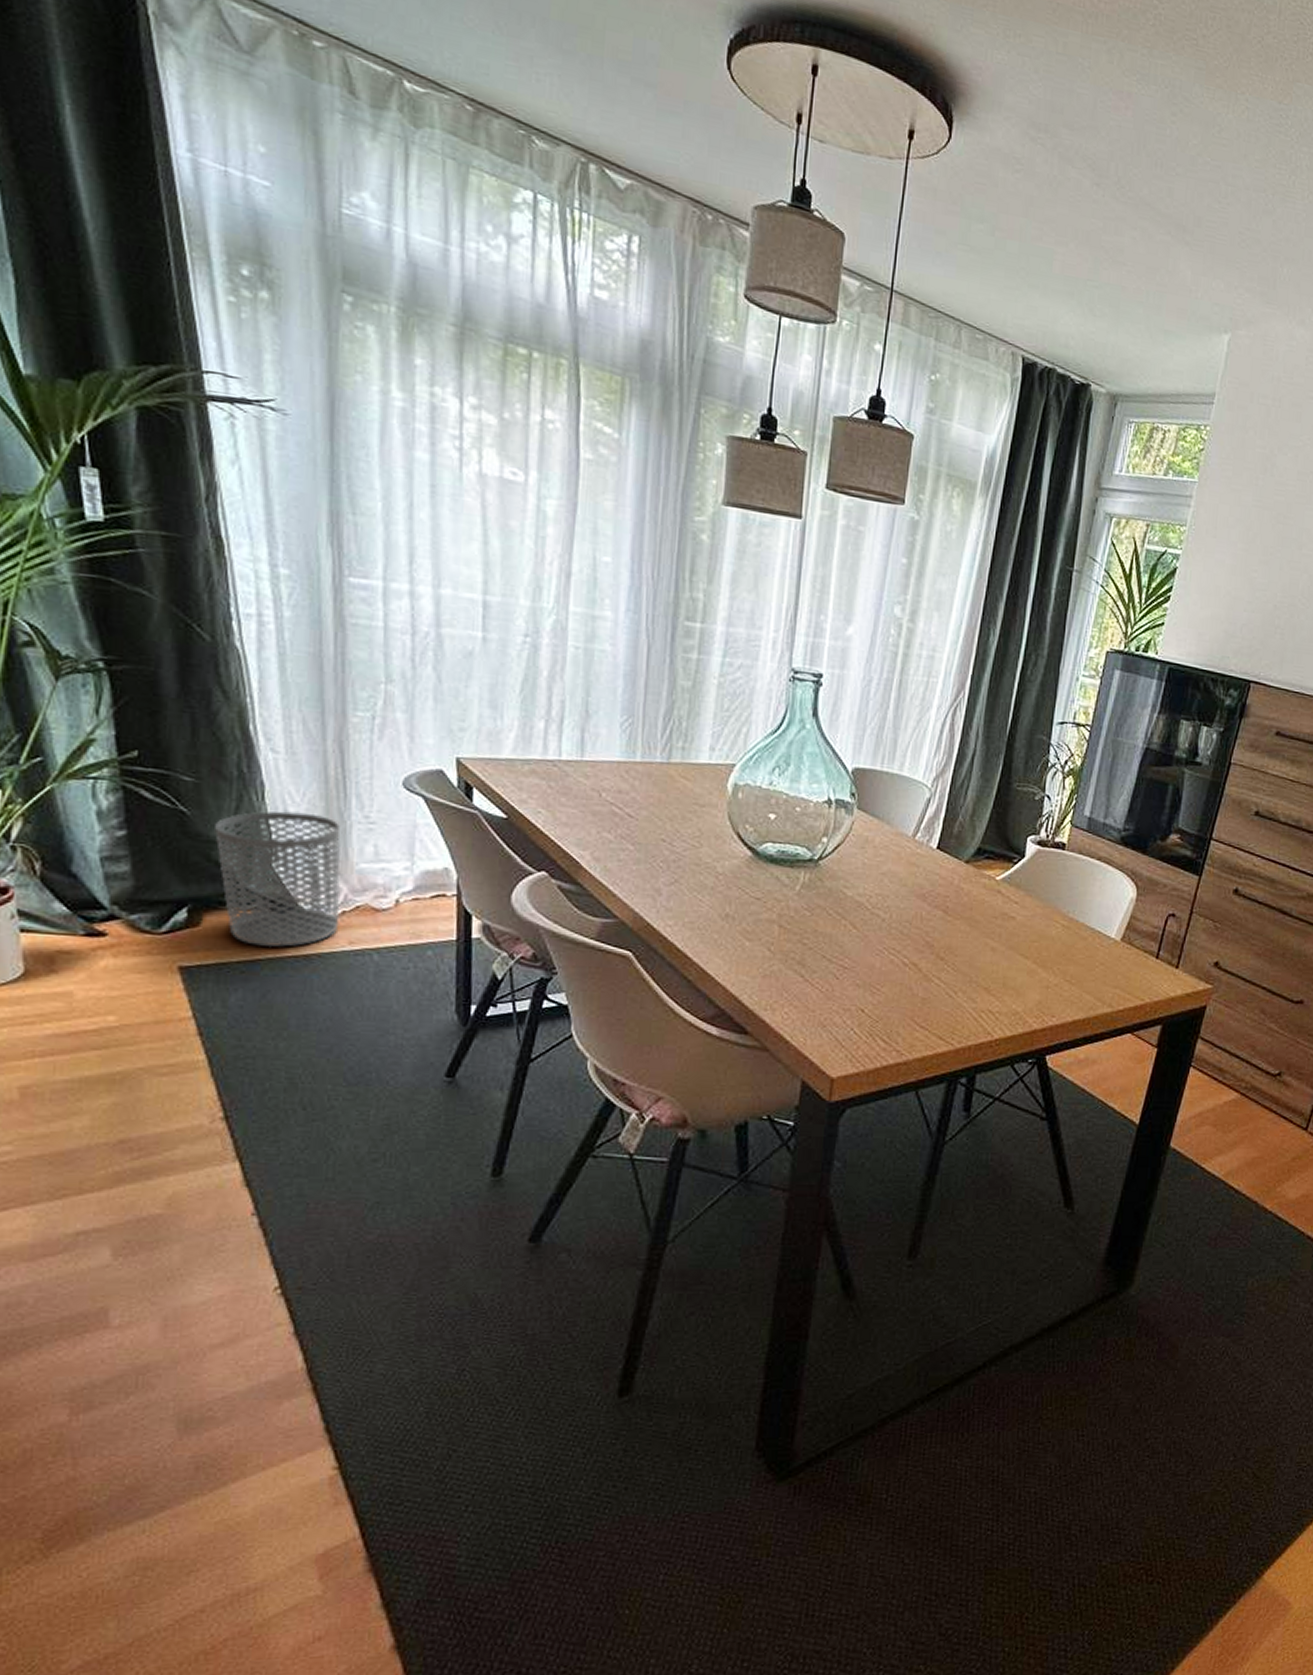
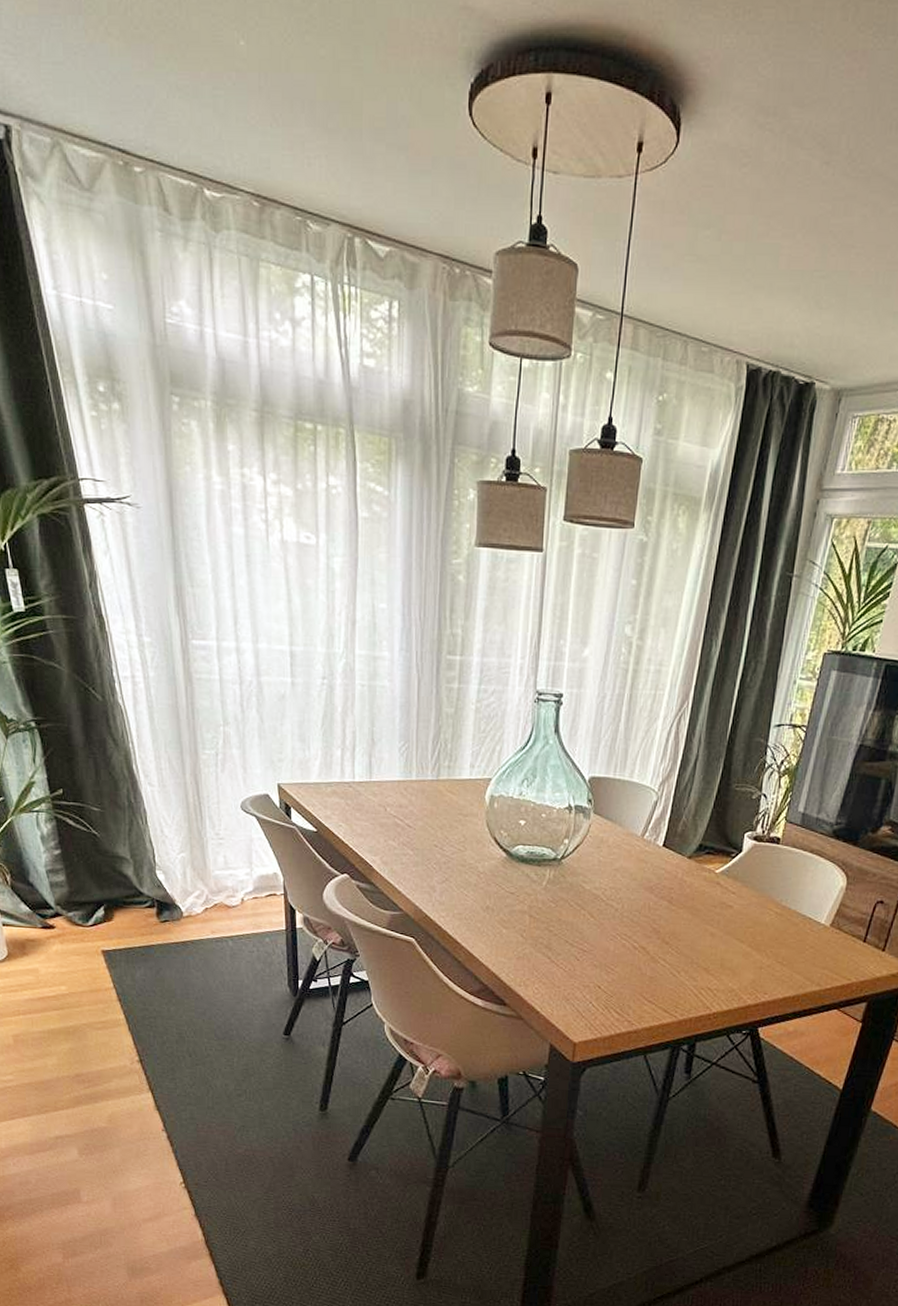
waste bin: present [215,811,342,948] -> none [117,831,204,936]

